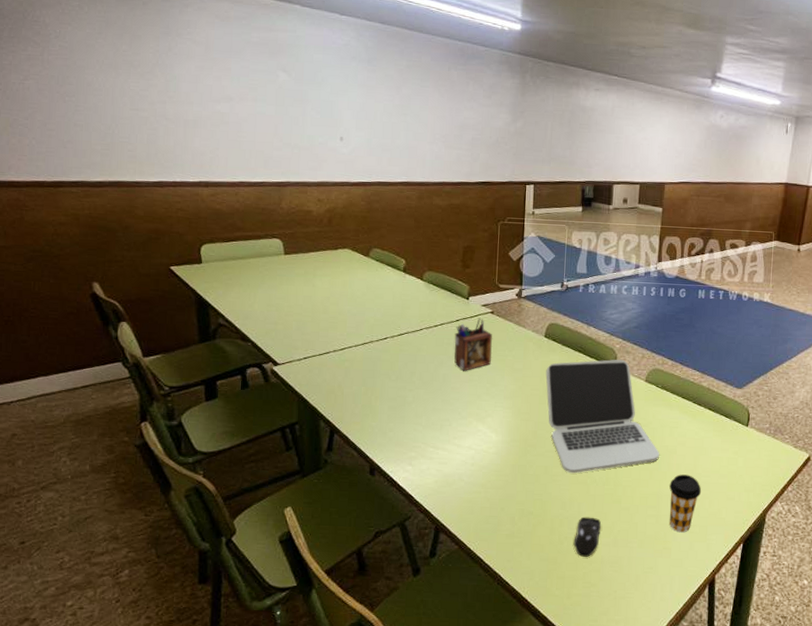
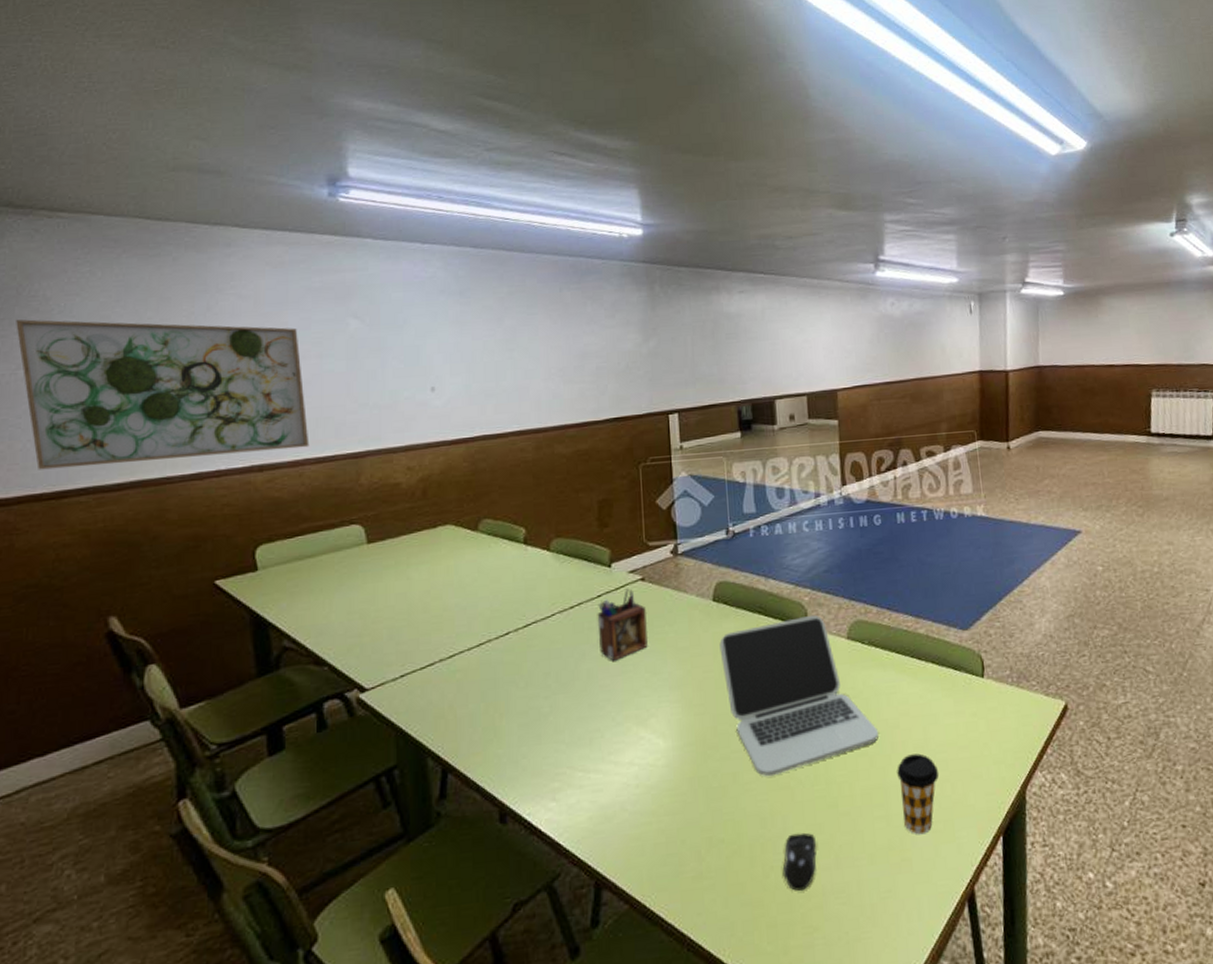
wall art: none [23,39,244,173] -> present [16,319,310,470]

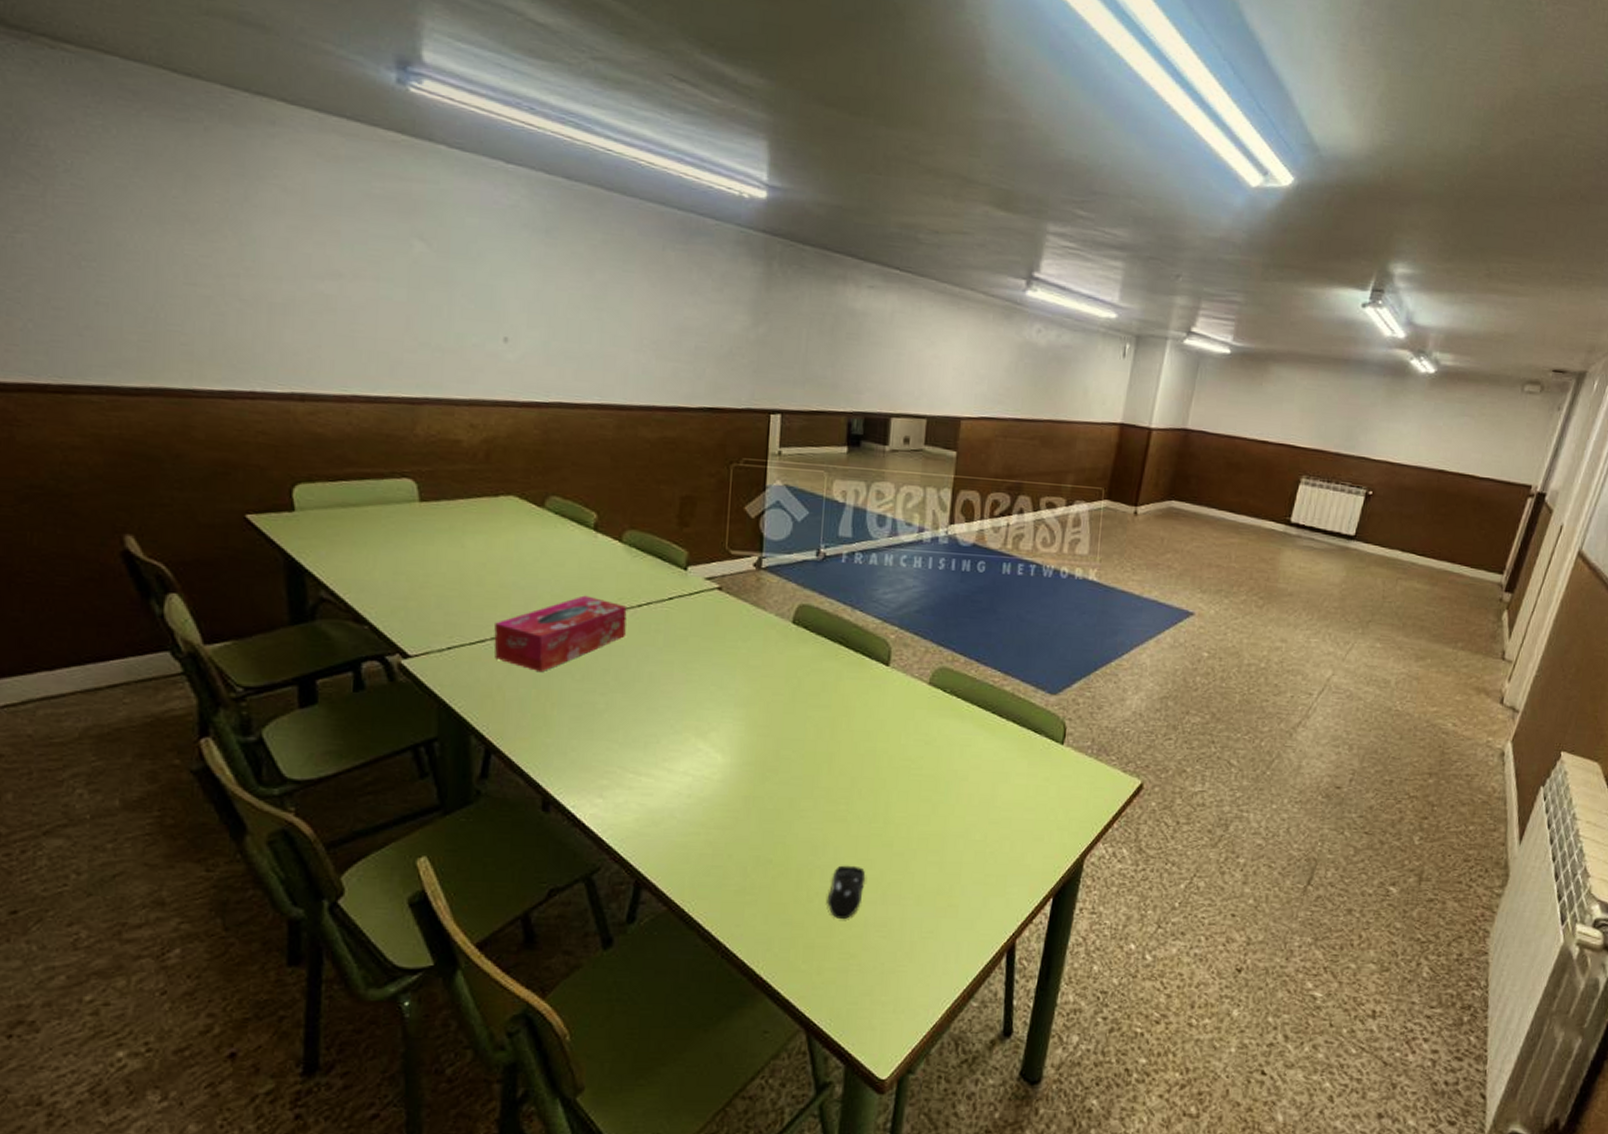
wall art: present [16,319,310,470] -> none [12,171,360,383]
tissue box: none [442,605,562,686] -> present [494,595,627,673]
desk organizer: present [597,588,649,661] -> none [665,595,721,668]
laptop: present [719,614,878,777] -> none [793,654,945,808]
coffee cup: present [897,753,940,835] -> none [957,808,1001,885]

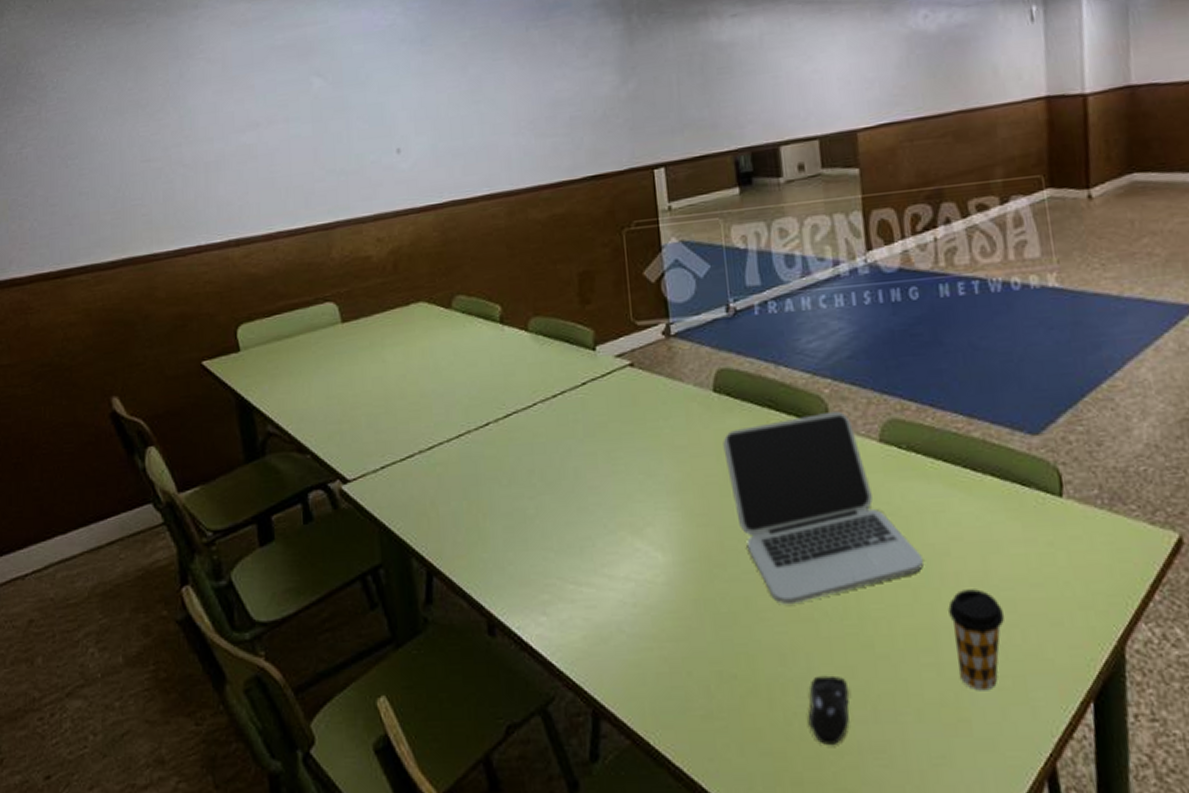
tissue box: present [494,595,627,673] -> none [421,393,545,482]
laptop: none [793,654,945,808] -> present [723,410,923,605]
coffee cup: none [957,808,1001,885] -> present [948,589,1005,691]

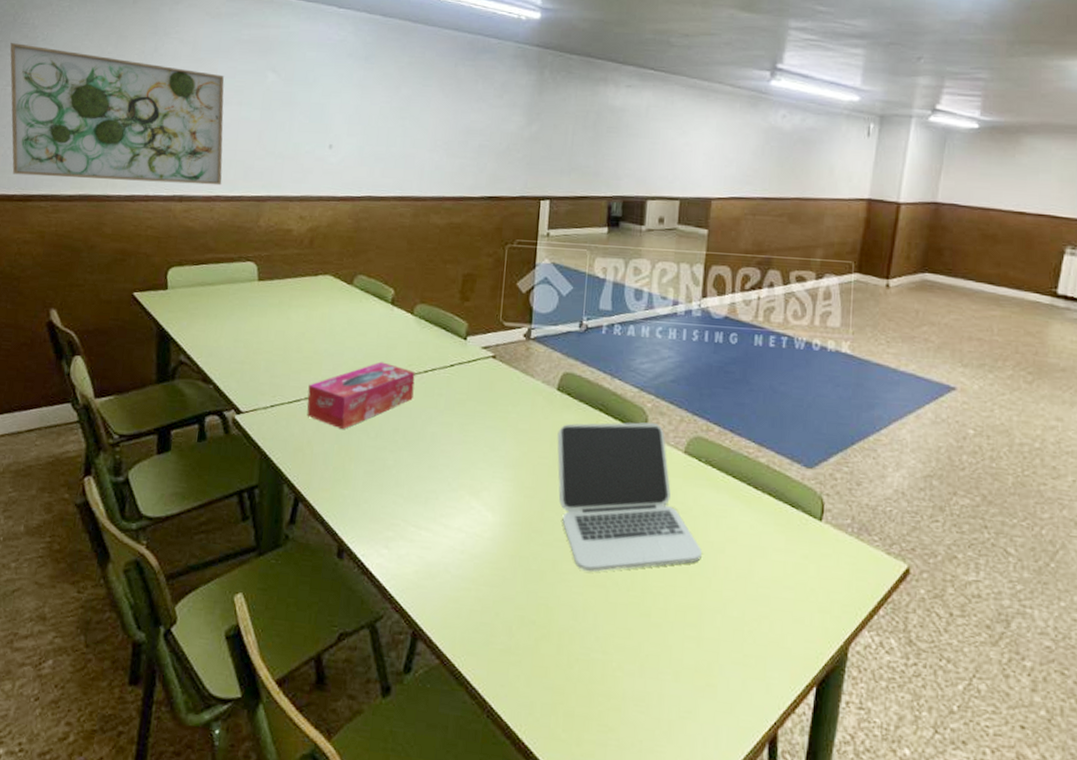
wall art: none [18,91,281,249] -> present [10,43,224,186]
tissue box: none [421,393,545,482] -> present [307,361,415,430]
computer mouse: present [808,675,850,745] -> none [586,632,624,689]
coffee cup: present [948,589,1005,691] -> none [715,582,759,665]

